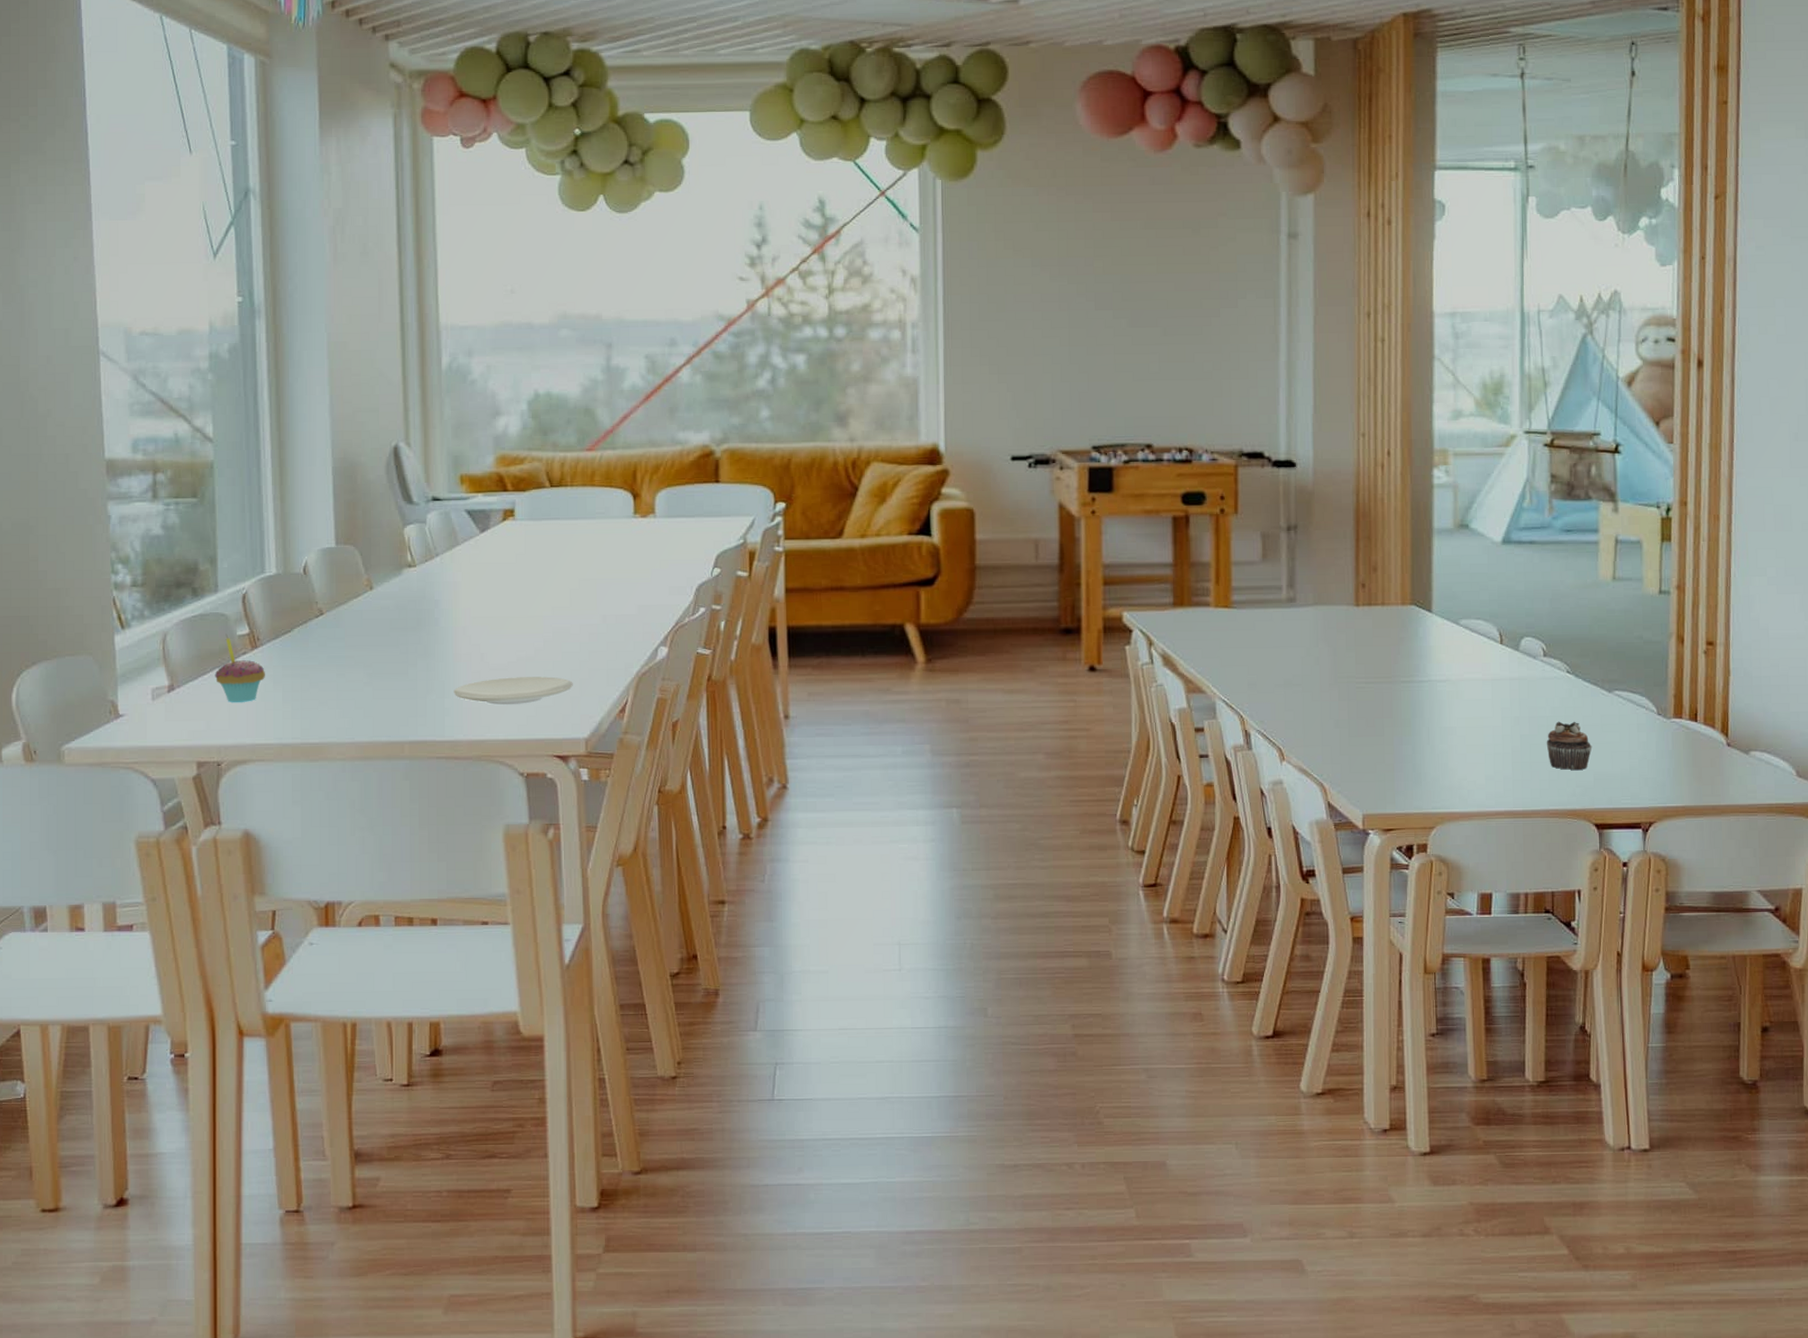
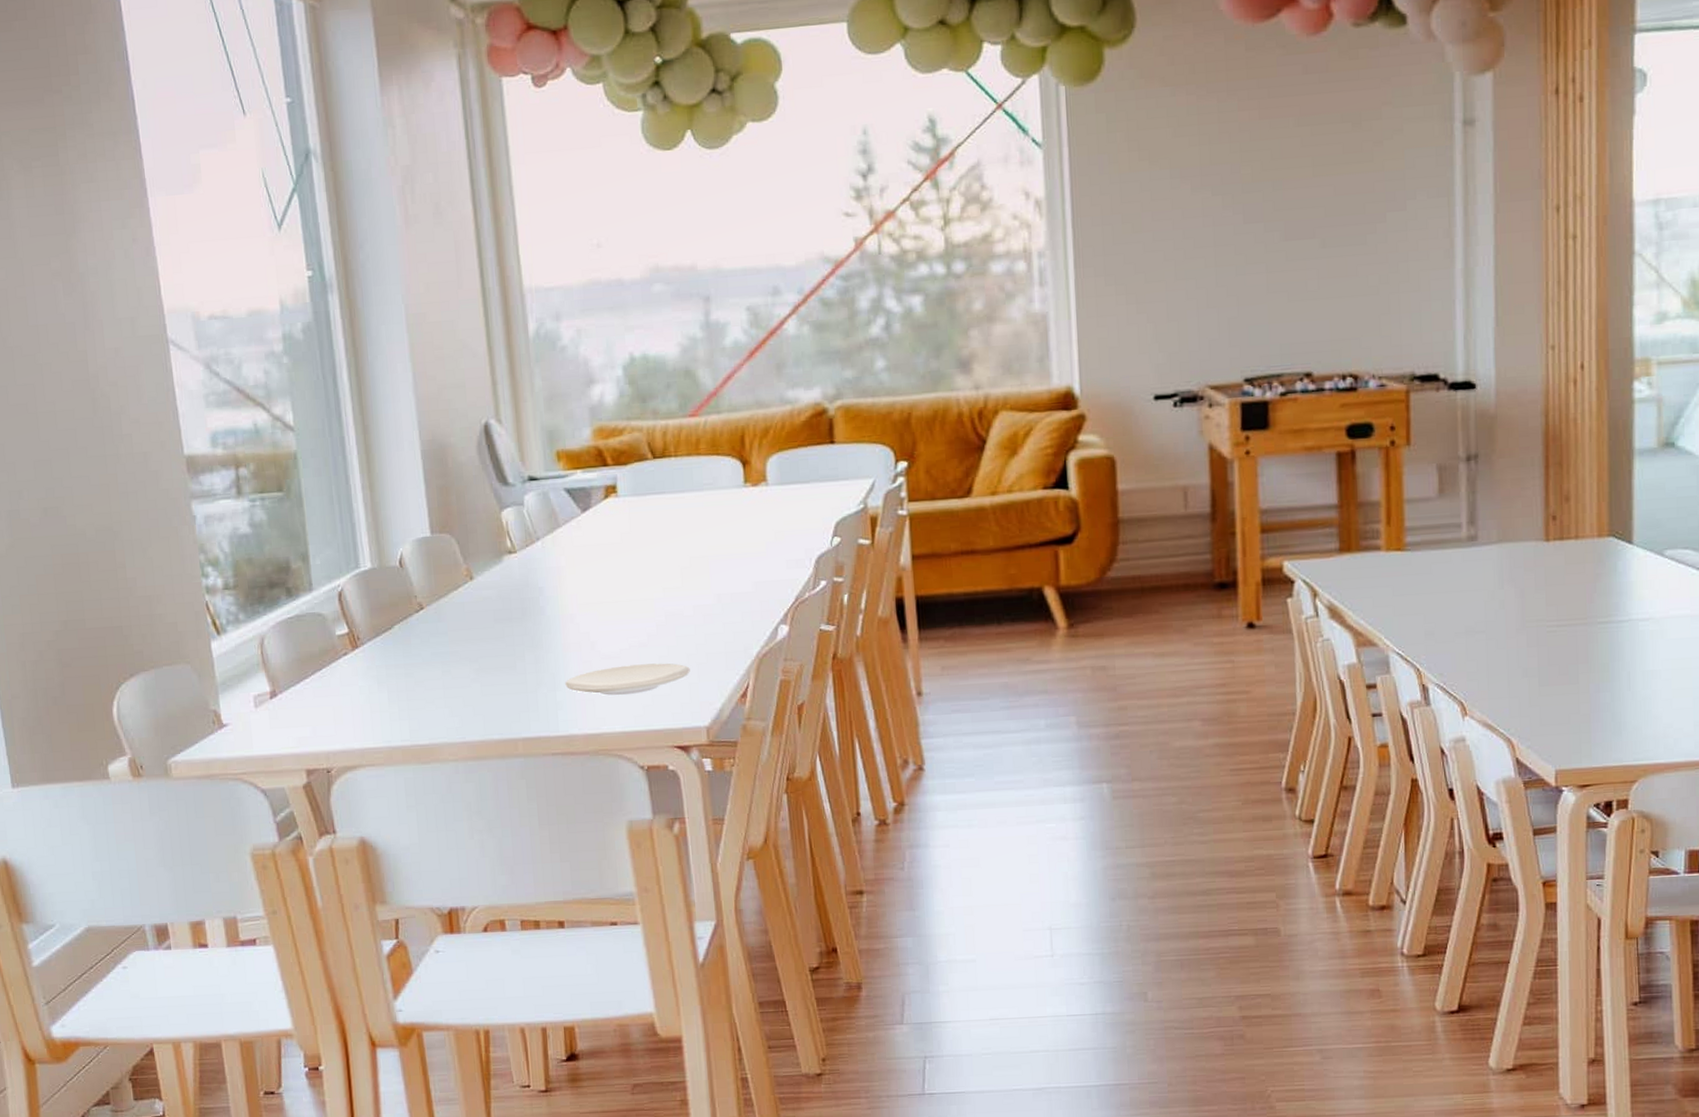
cupcake: present [214,633,265,702] -> none [316,634,369,706]

